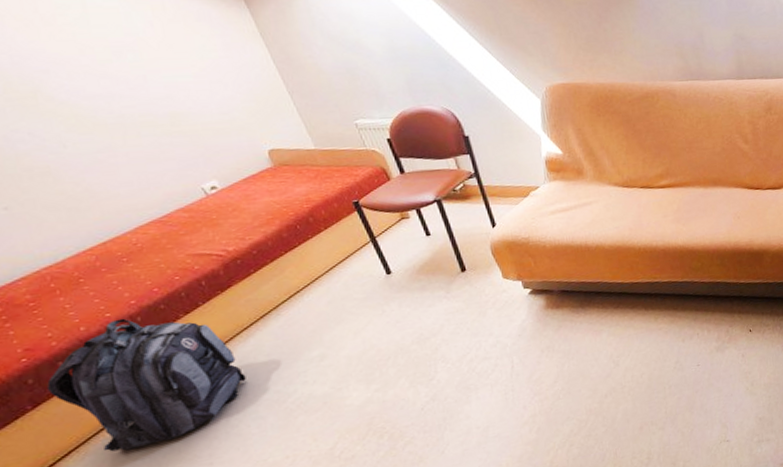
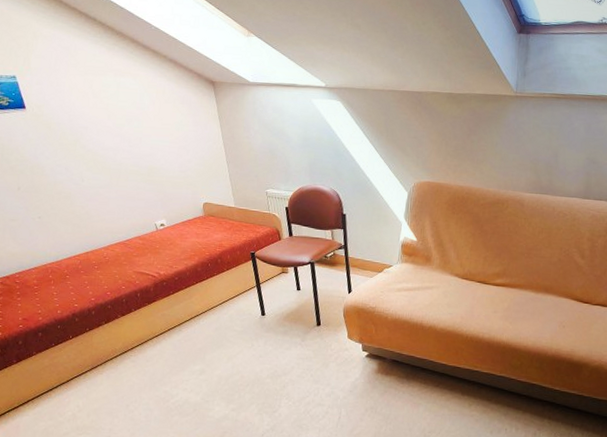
backpack: present [47,318,246,452] -> none [28,310,148,411]

